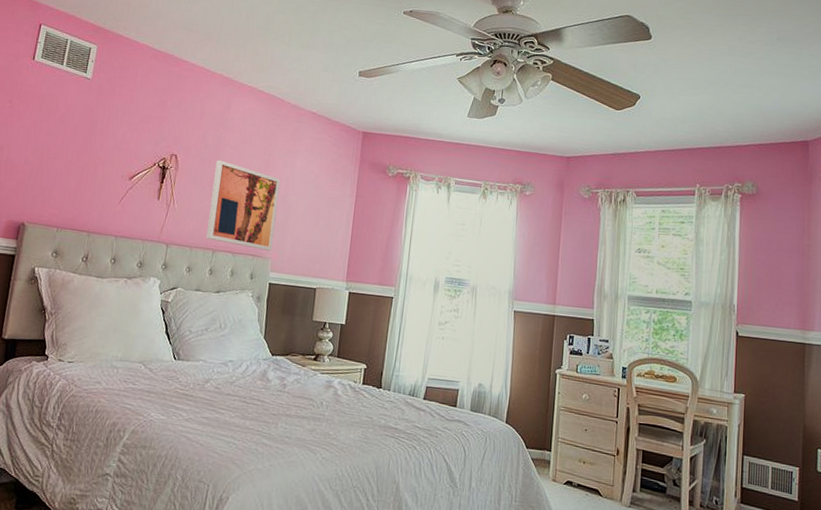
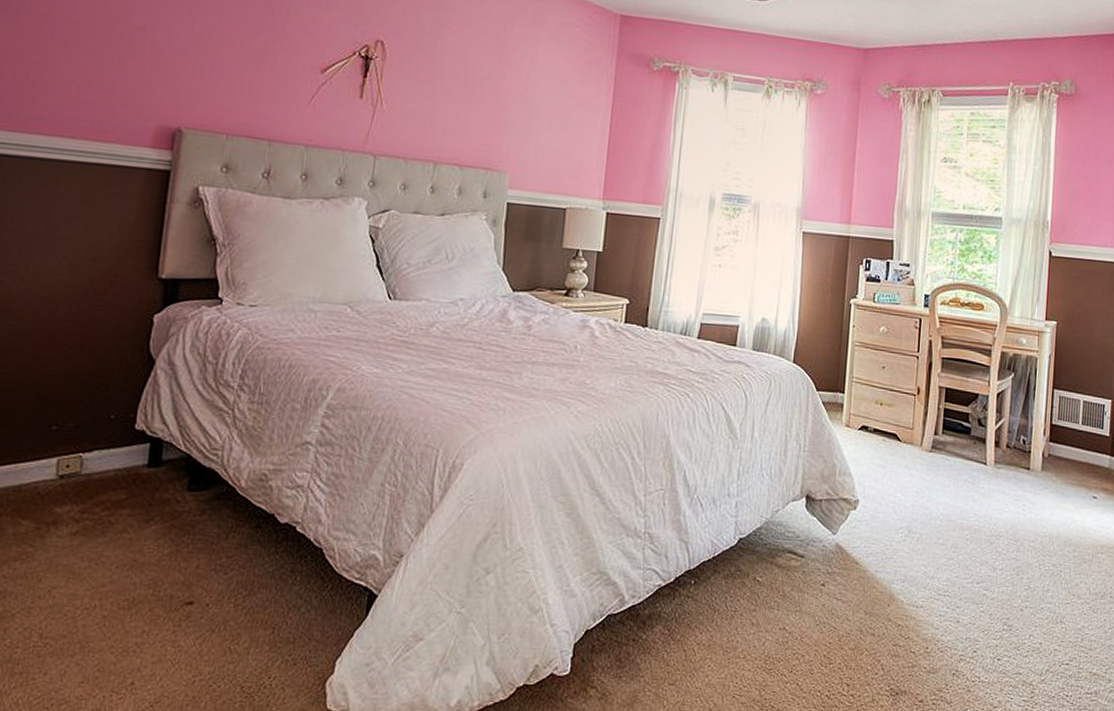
wall art: present [206,160,281,251] -> none [425,48,519,163]

